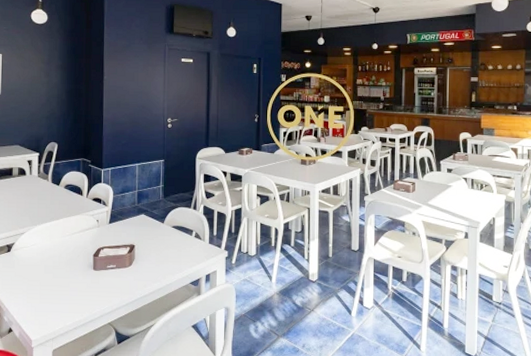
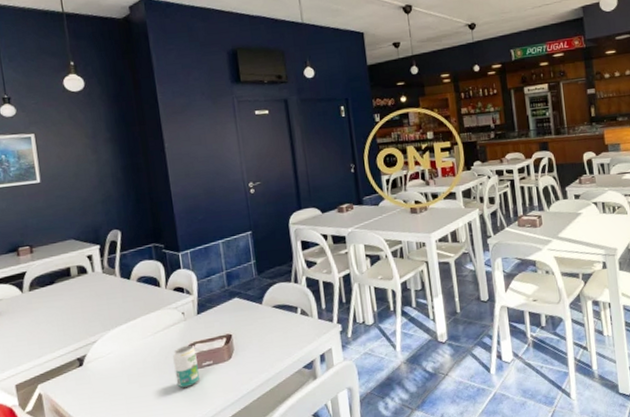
beverage can: none [83,248,103,285] -> present [173,345,200,389]

